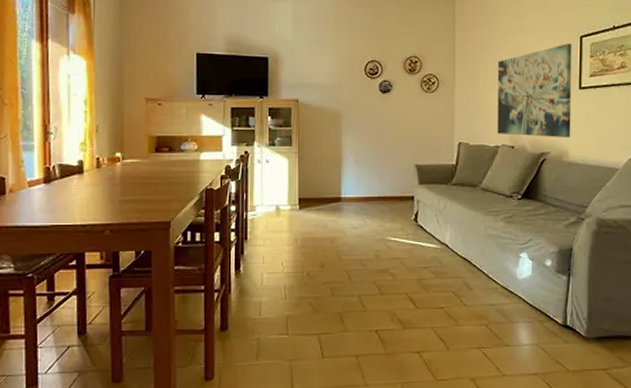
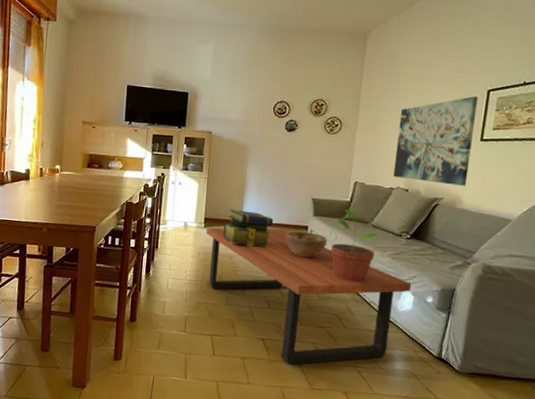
coffee table: none [301,202,529,356] -> present [206,227,412,365]
stack of books: none [322,186,377,227] -> present [223,209,274,248]
decorative bowl: none [391,202,437,232] -> present [285,231,328,258]
potted plant: none [441,173,488,253] -> present [330,209,378,283]

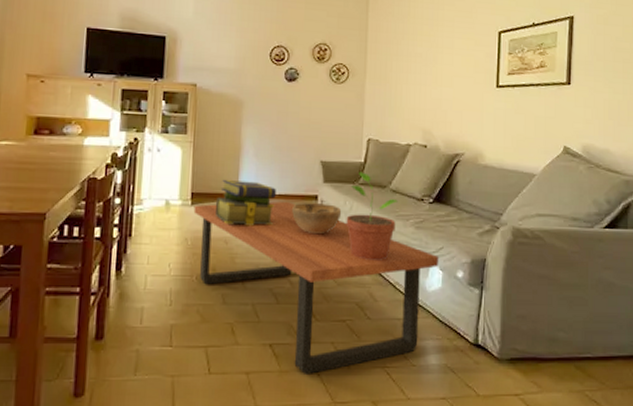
wall art: present [393,96,478,186] -> none [409,38,490,139]

